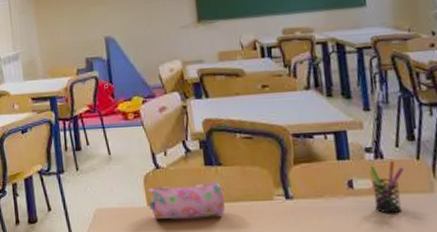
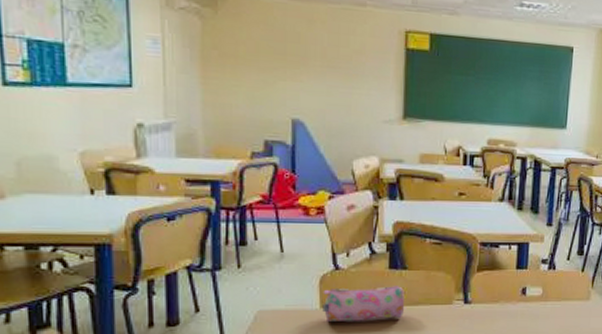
pen holder: present [369,160,405,214] -> none [541,271,571,318]

